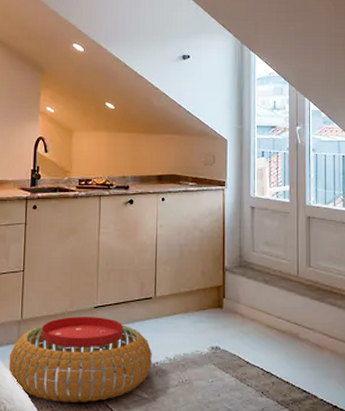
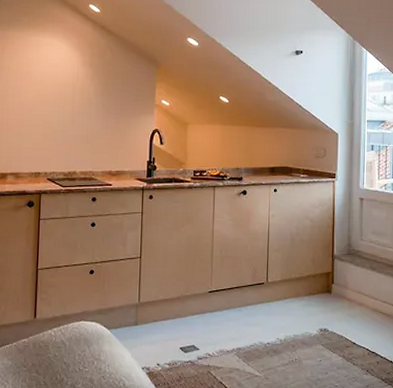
pouf: present [8,317,152,402] -> none [127,301,264,379]

